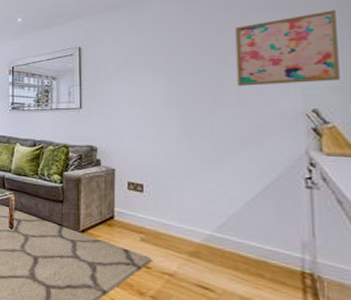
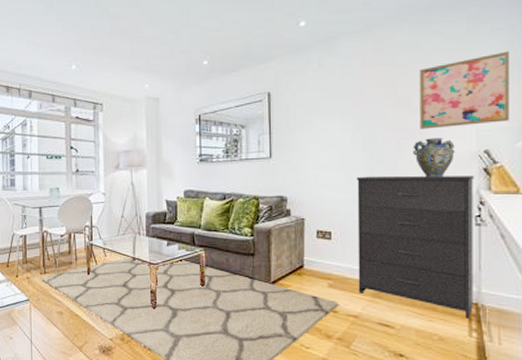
dresser: none [169,130,308,290] -> present [356,175,474,318]
ceramic jug: none [230,95,278,136] -> present [412,138,455,178]

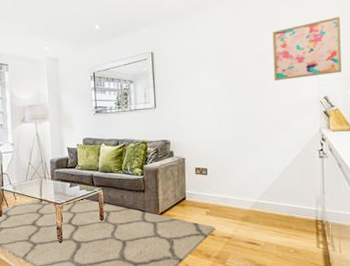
dresser: present [356,175,474,318] -> none [225,117,320,233]
ceramic jug: present [412,138,455,178] -> none [269,87,302,120]

